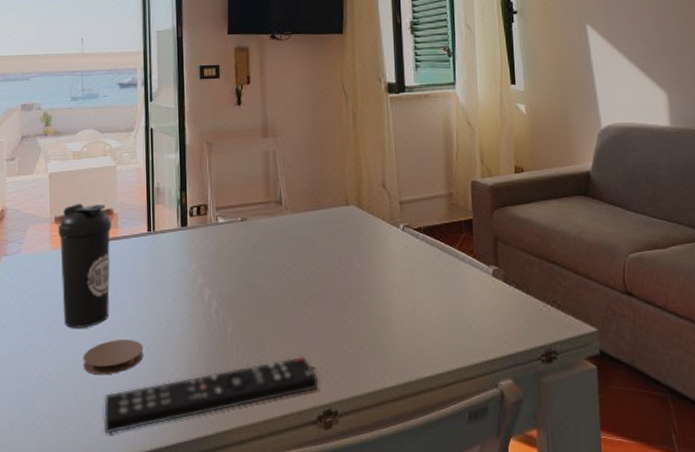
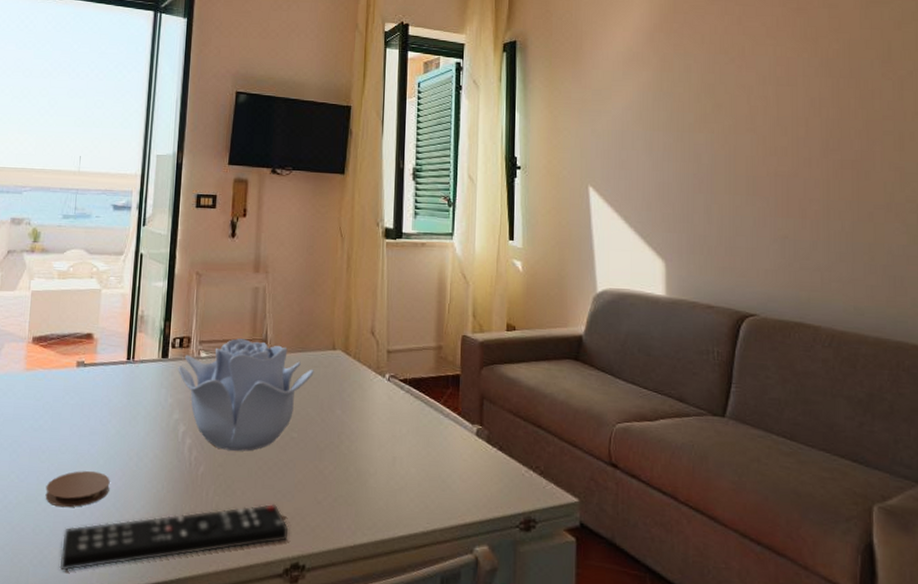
water bottle: present [58,203,112,328] -> none [30,324,91,456]
decorative bowl: none [198,202,330,309] -> present [178,338,314,452]

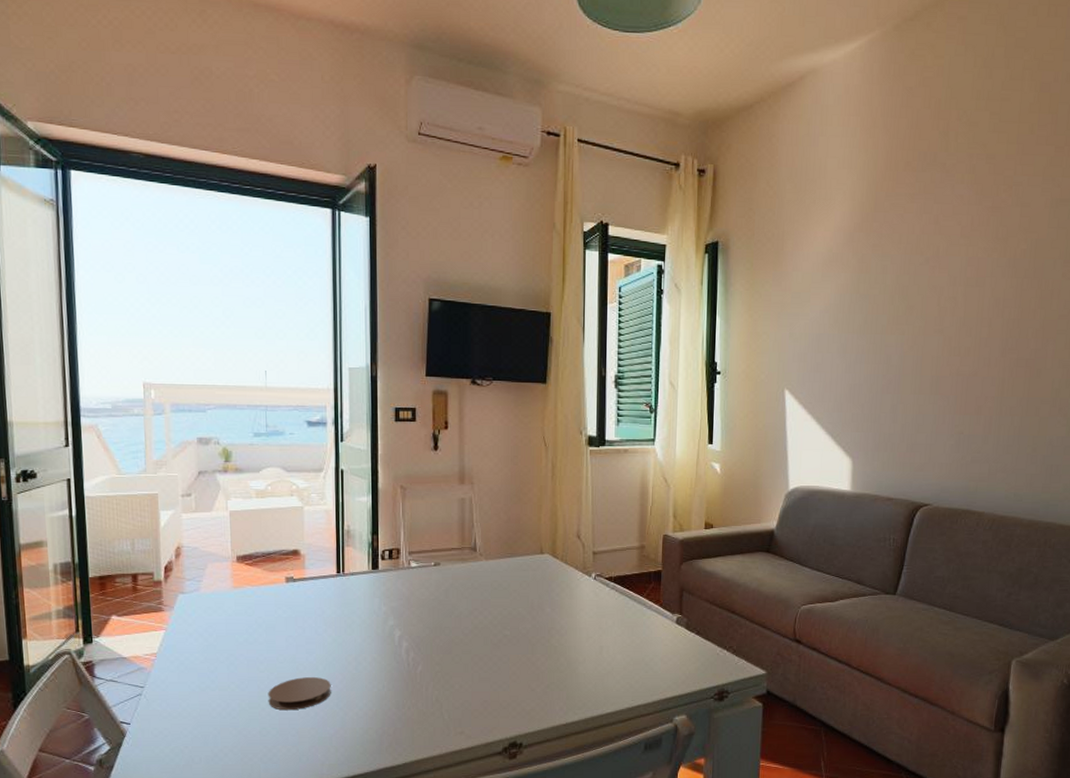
remote control: present [59,503,289,571] -> none [289,693,506,765]
decorative bowl: present [178,338,314,452] -> none [389,548,523,650]

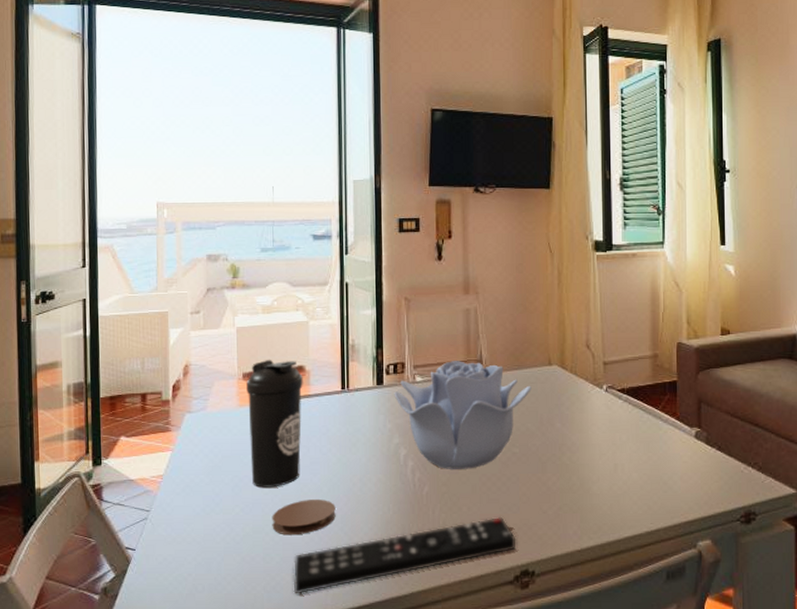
water bottle: none [240,542,298,666] -> present [246,359,303,488]
remote control: none [289,693,506,765] -> present [293,516,516,594]
decorative bowl: none [389,548,523,650] -> present [394,361,531,469]

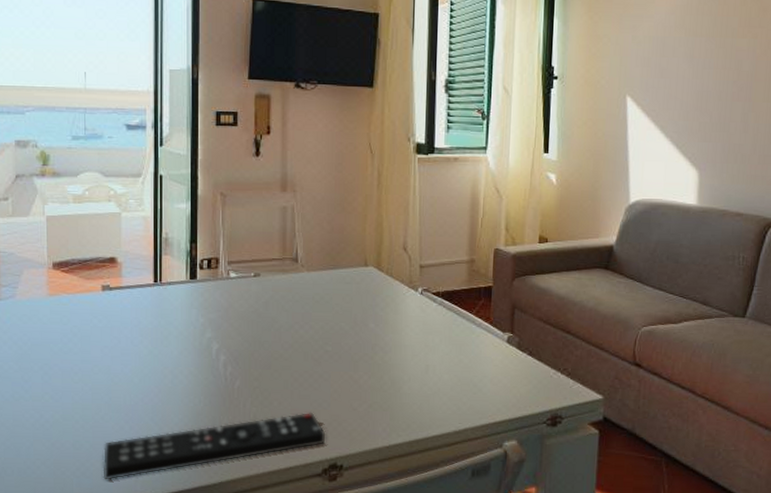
water bottle: present [246,359,303,488] -> none [56,249,115,377]
coaster: present [272,500,336,535] -> none [82,389,146,424]
decorative bowl: present [394,361,531,469] -> none [207,258,347,365]

